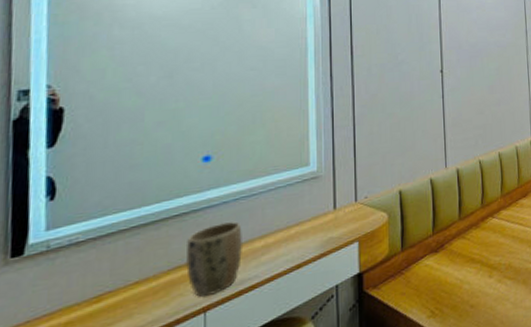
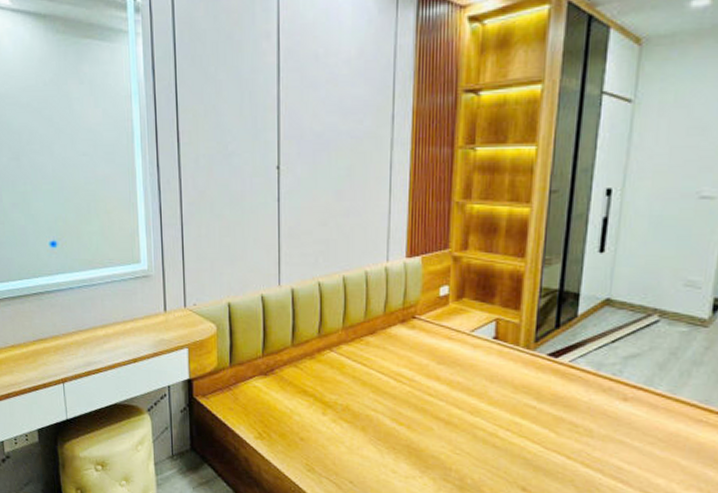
plant pot: present [185,221,244,297] -> none [44,307,89,369]

